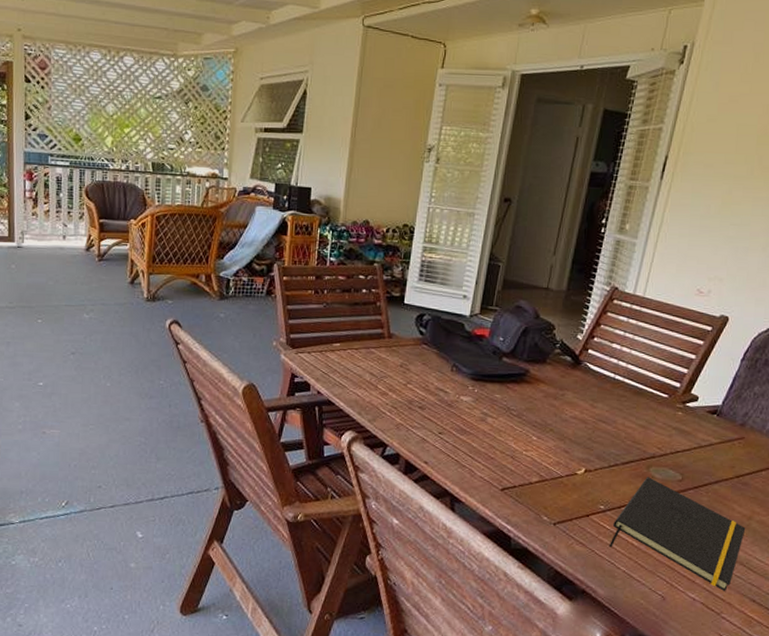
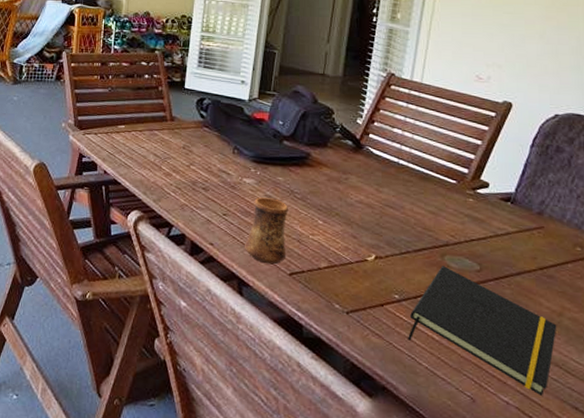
cup: none [459,415,505,481] -> present [245,197,289,265]

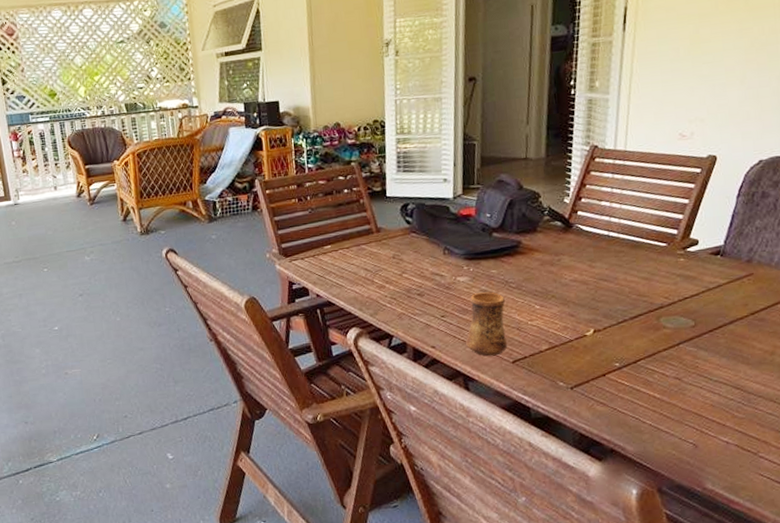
notepad: present [407,266,557,396] -> none [630,327,770,430]

